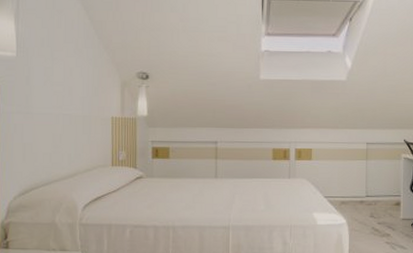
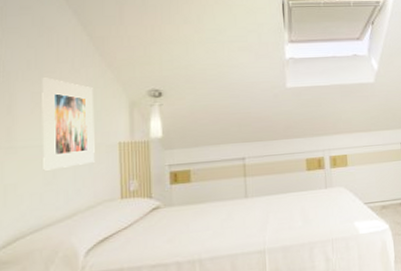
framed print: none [52,55,93,135] -> present [42,77,95,171]

